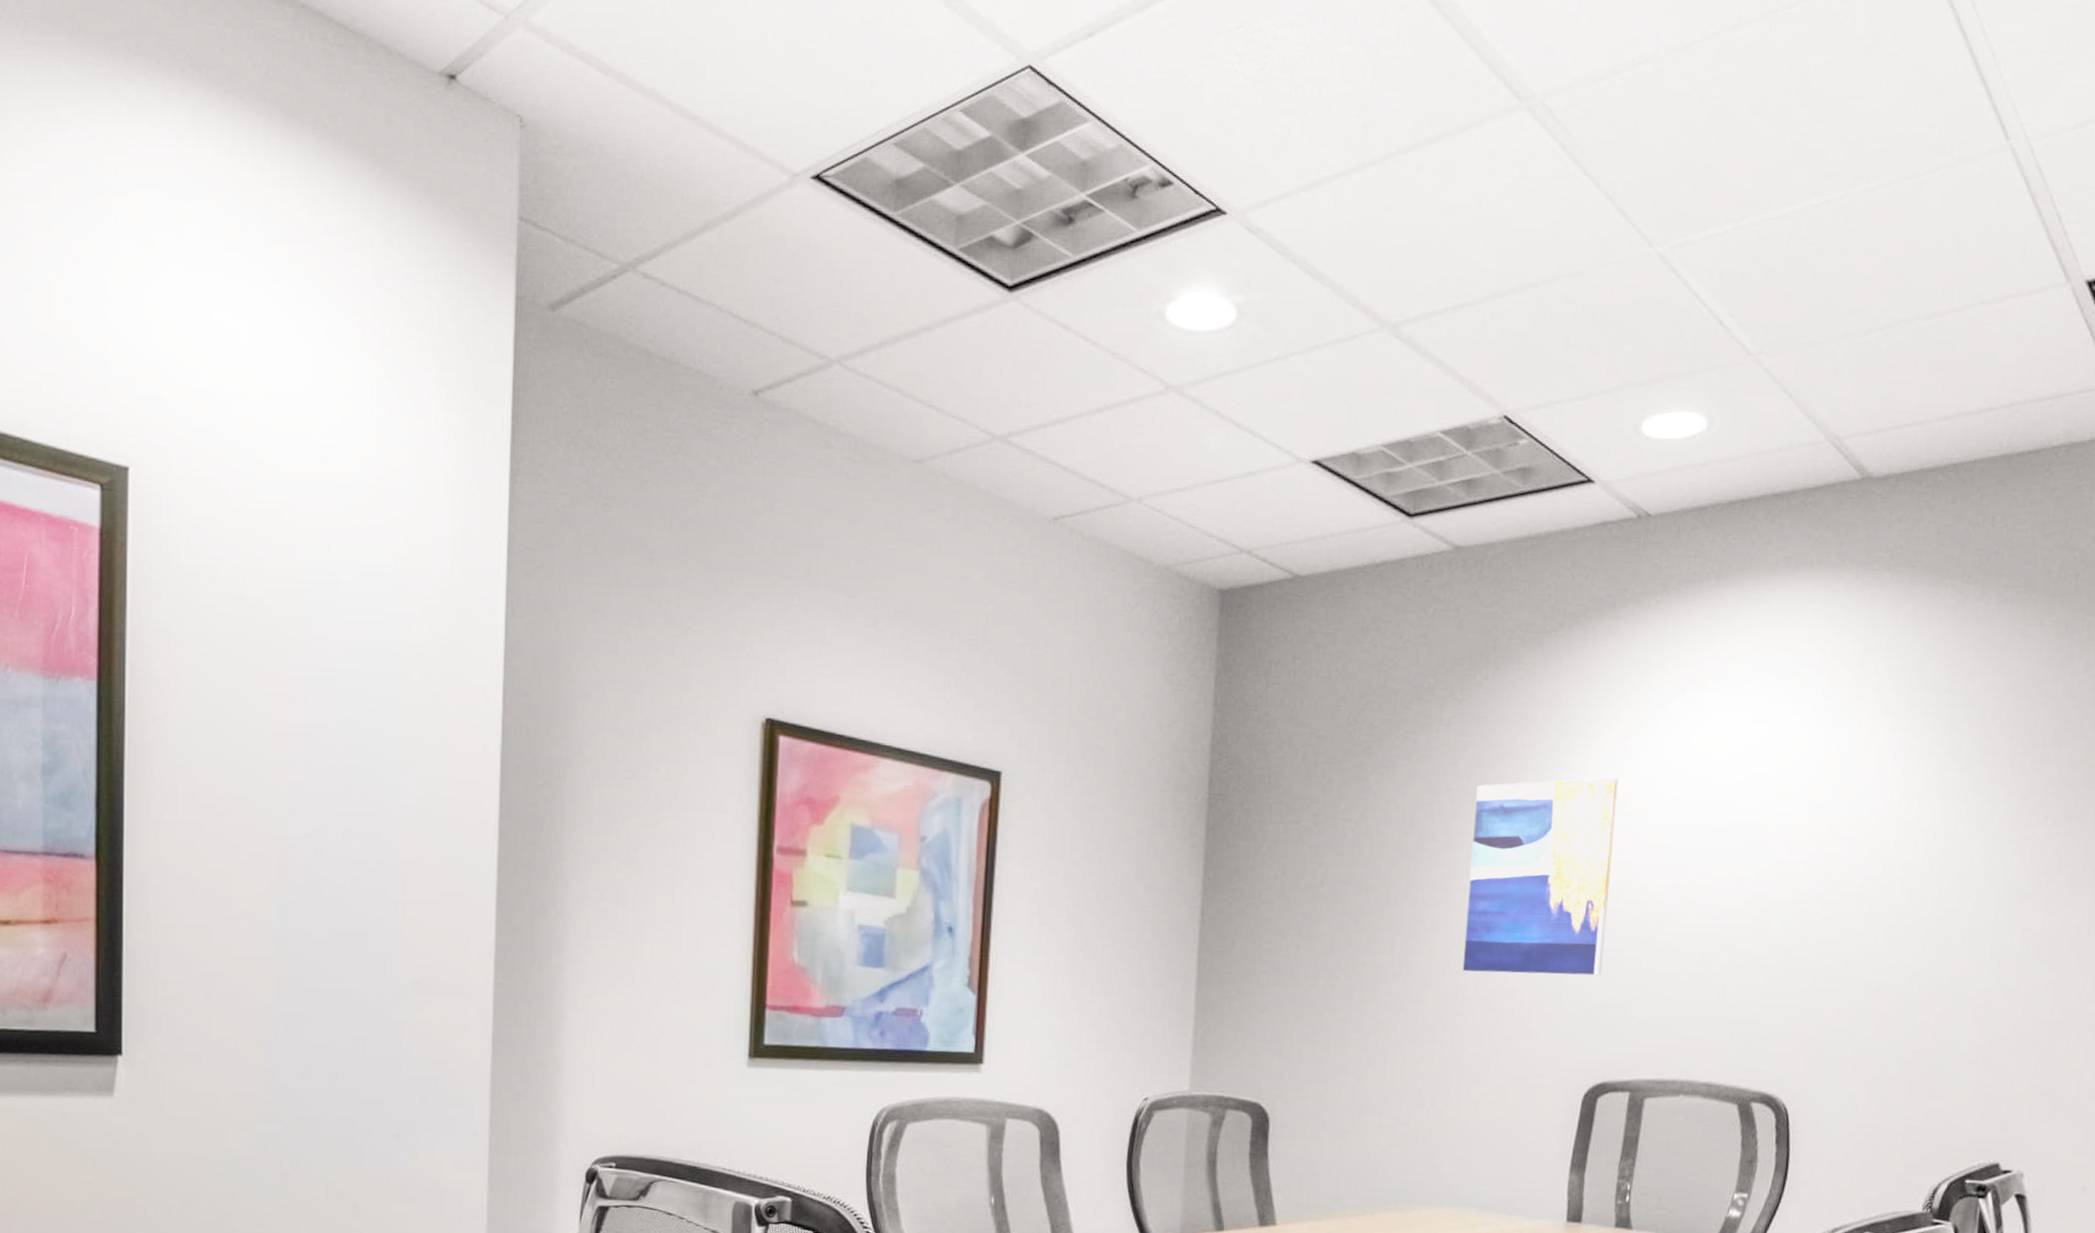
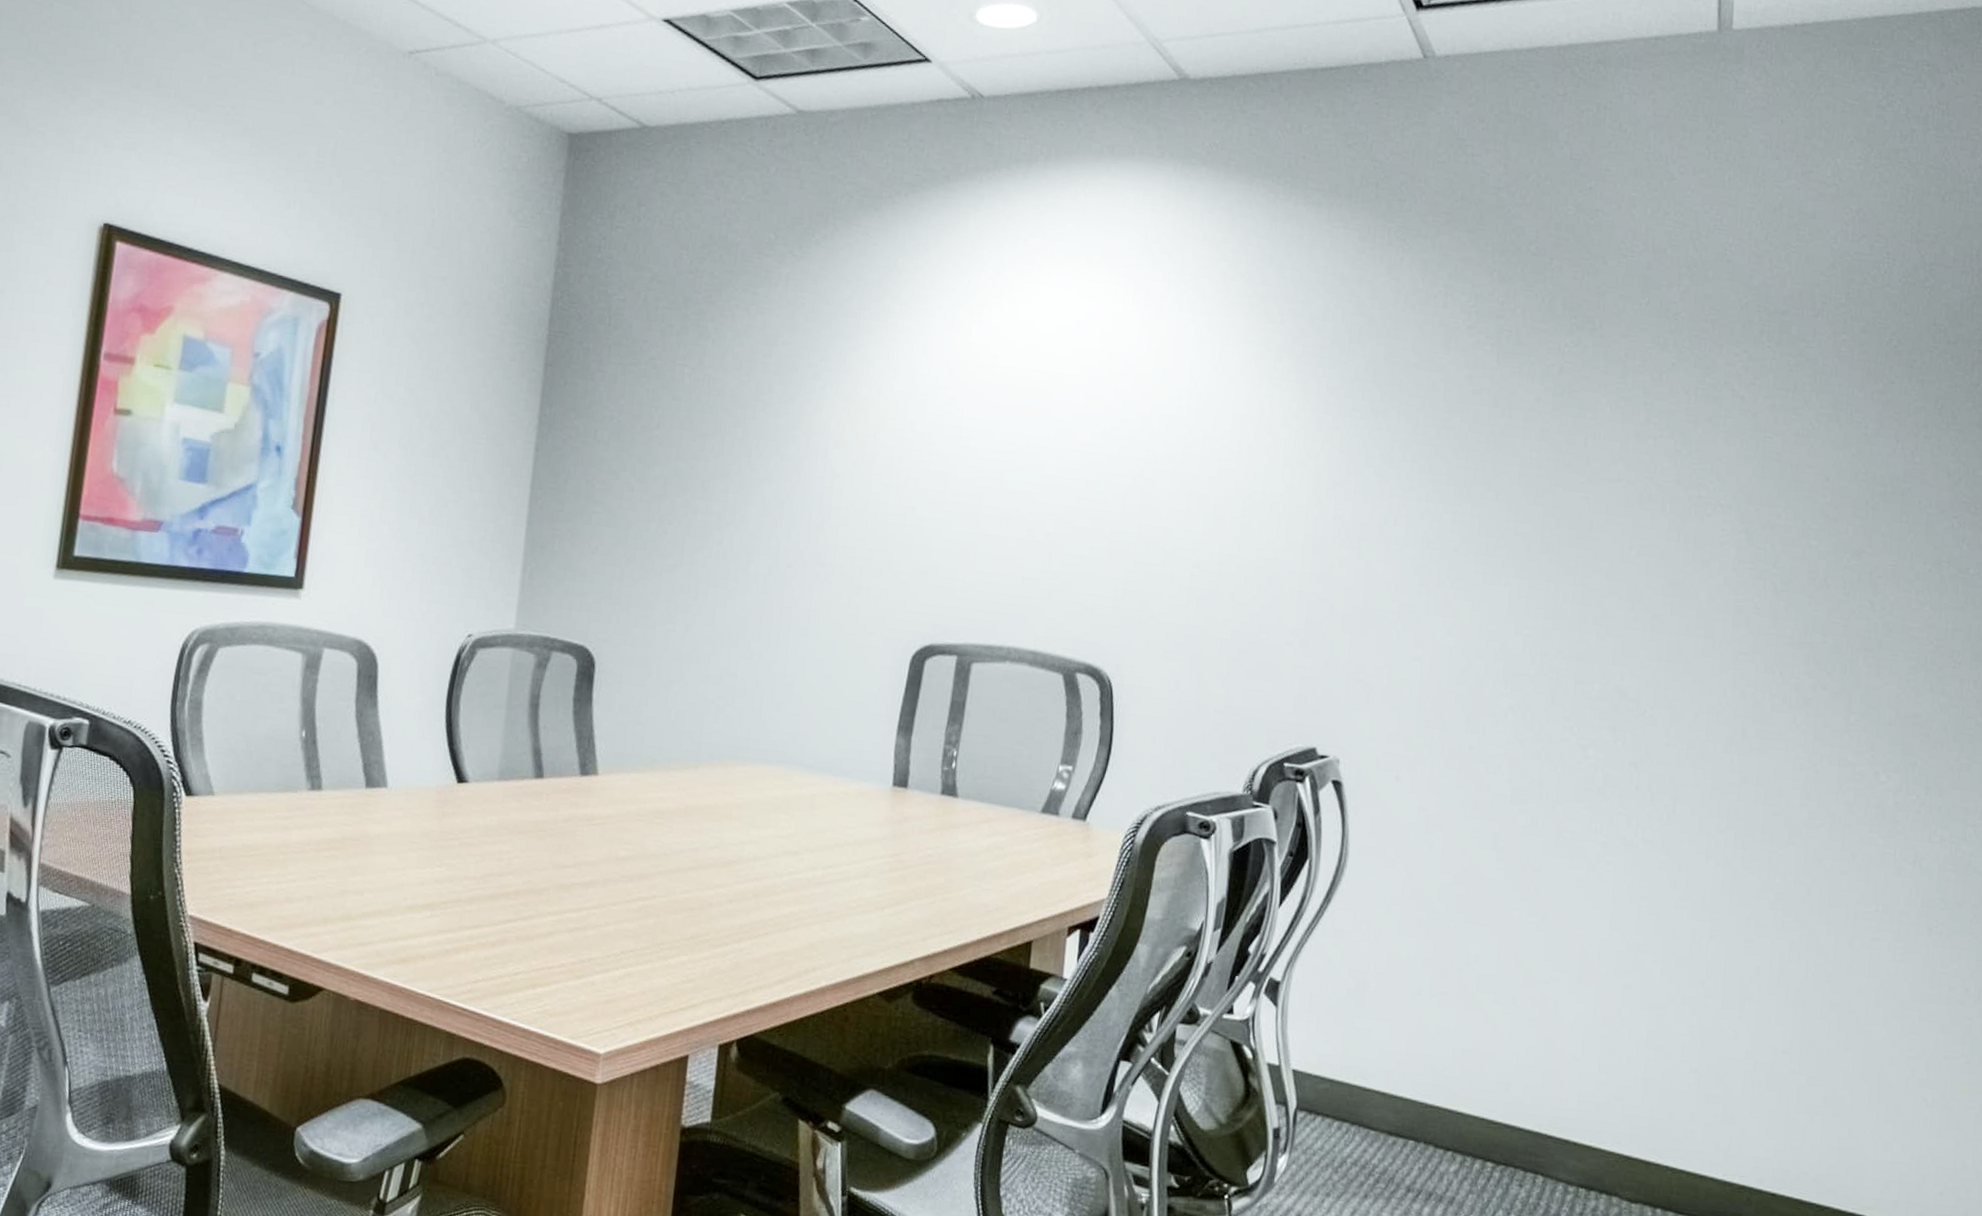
wall art: present [1462,777,1619,976] -> none [794,340,951,537]

